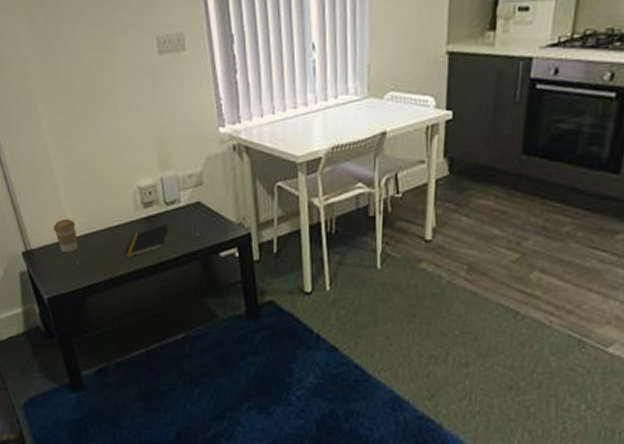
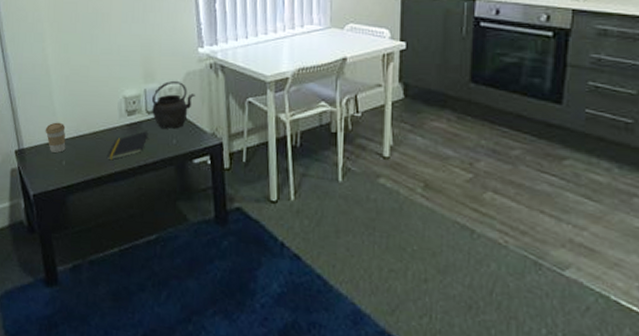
kettle: none [169,166,218,220] -> present [151,80,195,129]

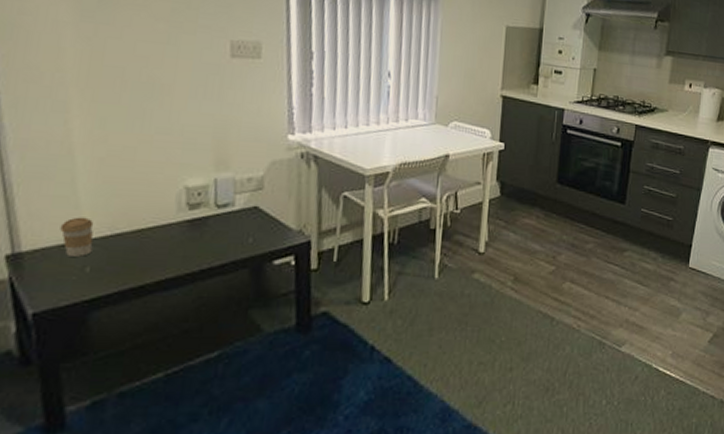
notepad: present [107,131,148,161] -> none [155,228,217,265]
kettle: present [151,80,195,129] -> none [223,169,281,226]

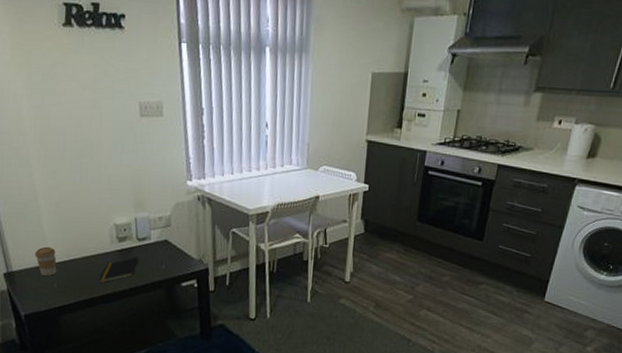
notepad: none [155,228,217,265] -> present [99,257,139,283]

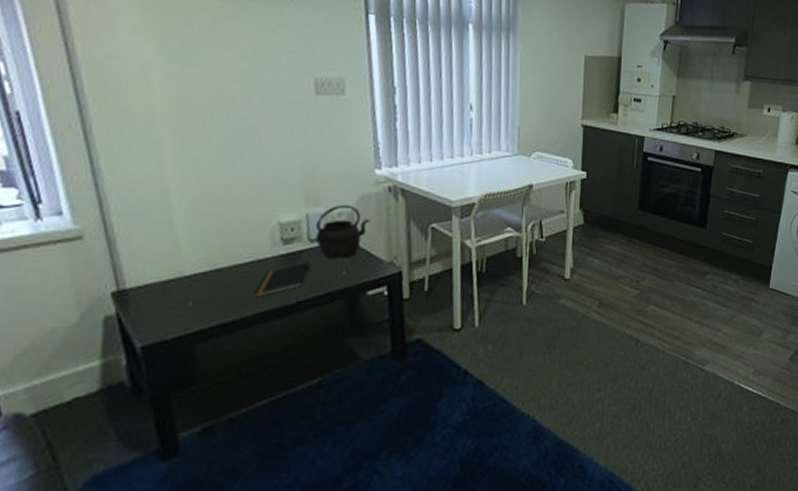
coffee cup: present [35,246,57,276] -> none [161,254,194,292]
kettle: none [142,210,184,255] -> present [315,204,371,258]

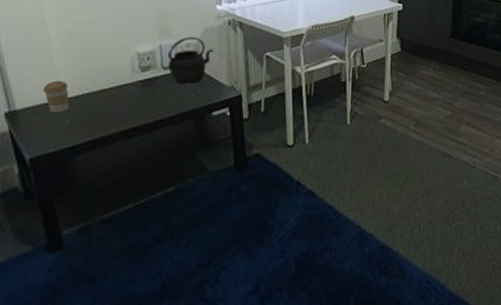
coffee cup: none [161,254,194,292] -> present [43,80,70,113]
notepad: present [254,262,311,298] -> none [119,87,165,118]

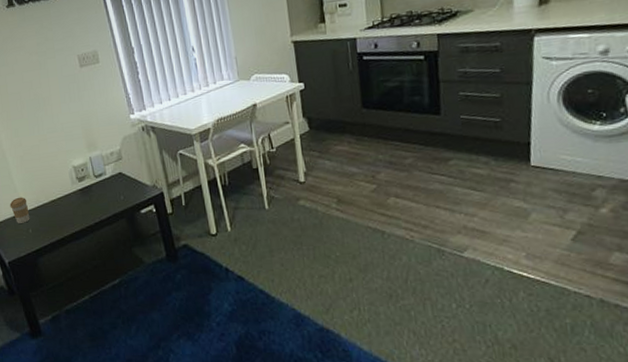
kettle: present [167,36,214,84] -> none [96,145,134,188]

